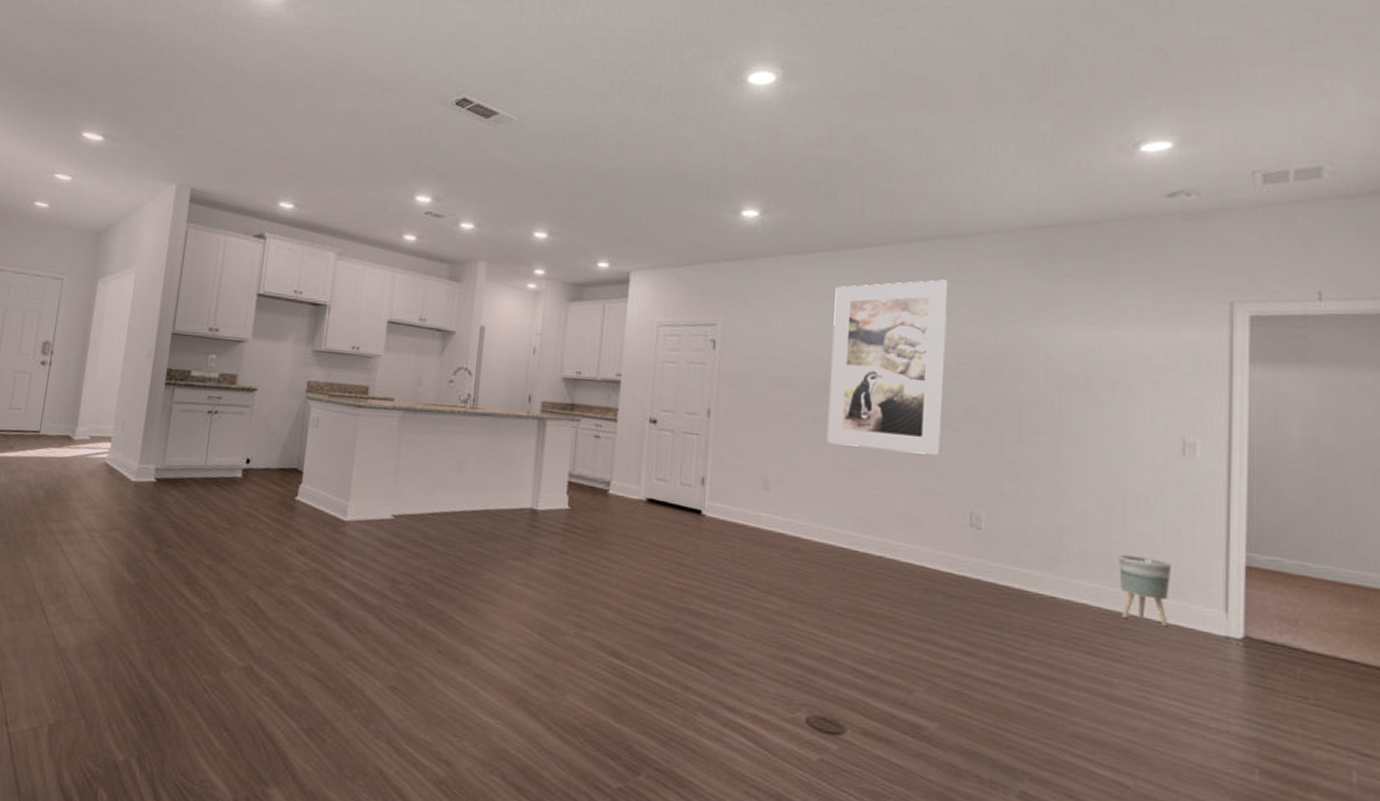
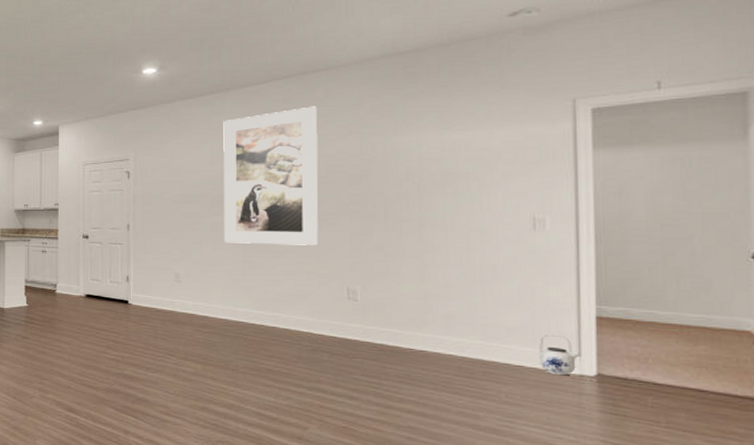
planter: present [1119,554,1172,627] -> none [479,313,528,370]
teapot: none [1182,584,1228,638] -> present [538,334,581,376]

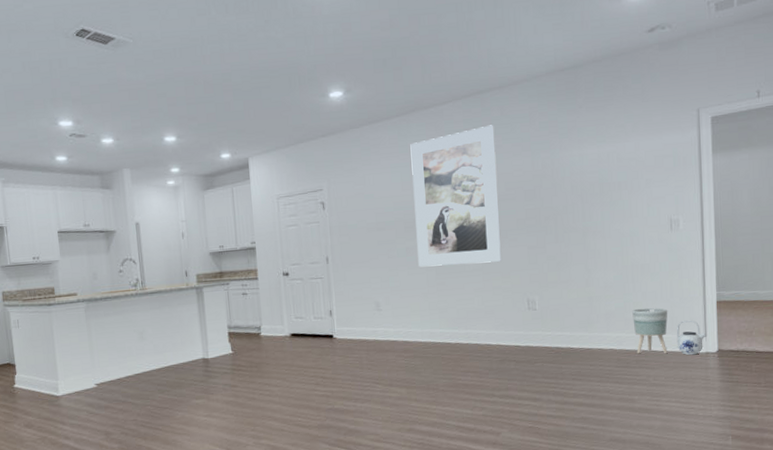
planter: none [479,313,528,370] -> present [632,307,668,354]

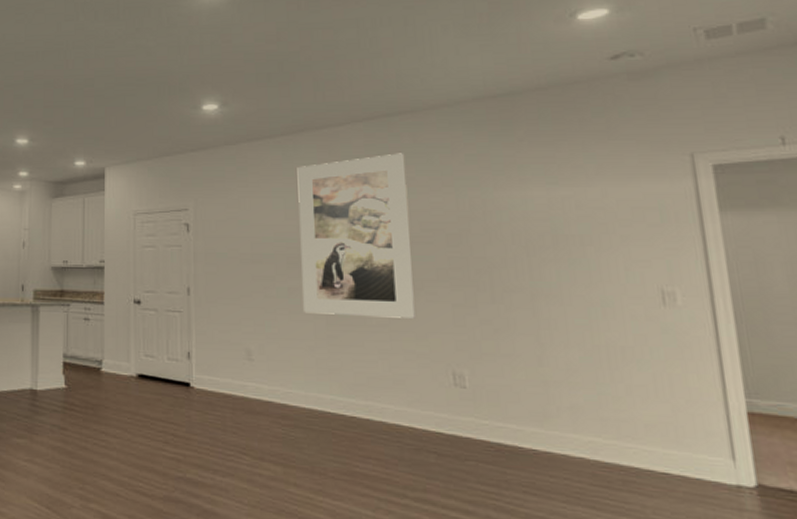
planter: present [632,307,668,354] -> none [611,406,673,478]
teapot: present [676,320,706,355] -> none [684,433,735,487]

